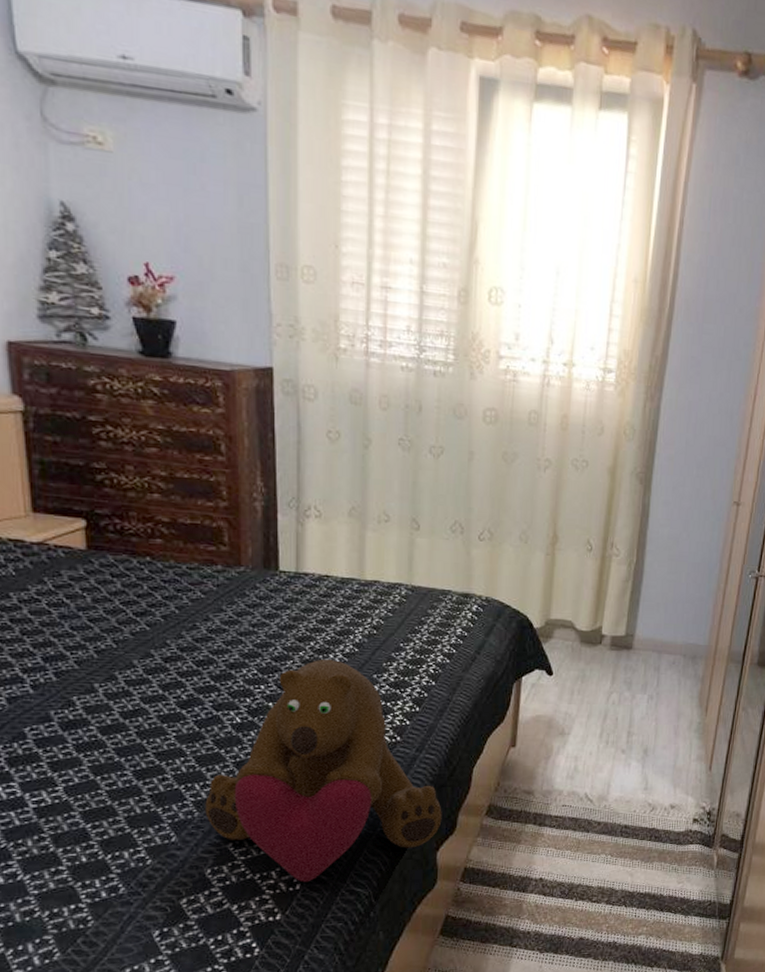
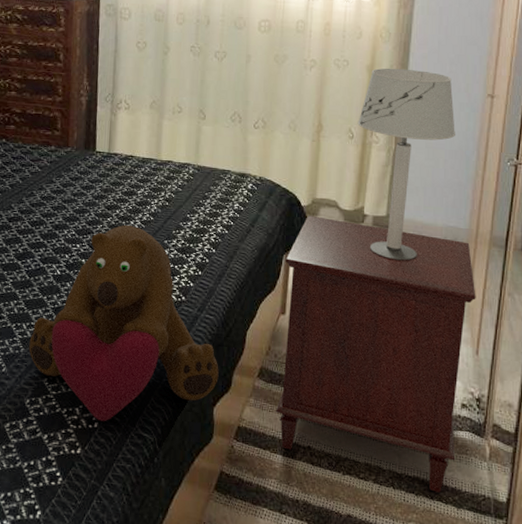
nightstand: none [505,639,712,904] -> present [275,215,476,493]
table lamp: none [597,470,700,682] -> present [357,68,455,261]

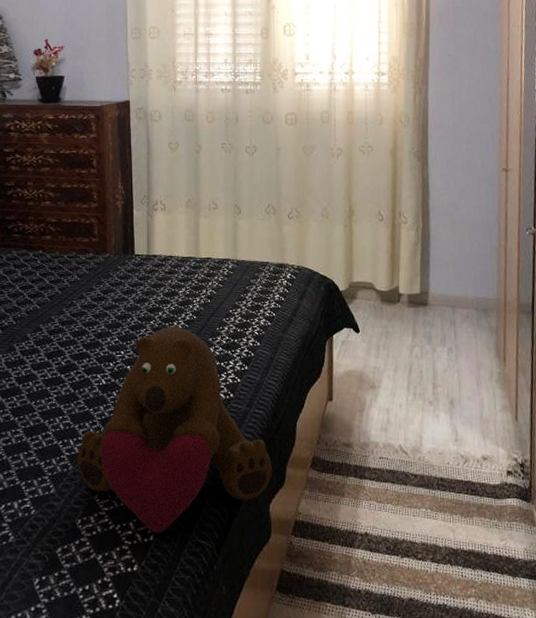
nightstand: present [275,215,476,493] -> none [328,299,511,564]
table lamp: present [357,68,455,261] -> none [386,150,477,336]

